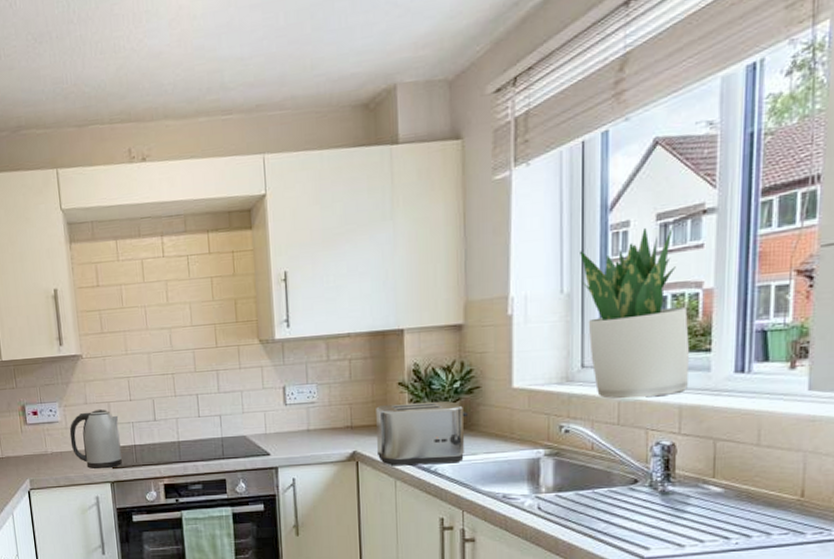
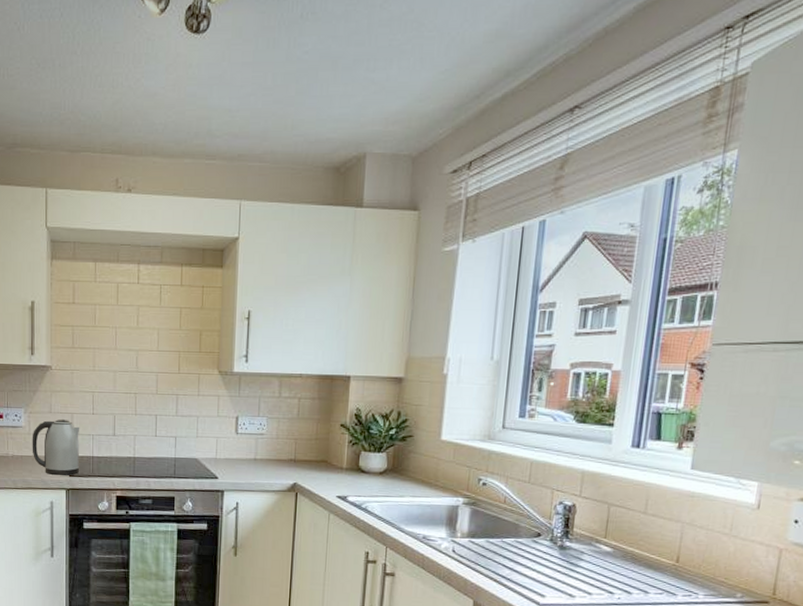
toaster: present [376,400,468,466] -> none [316,443,399,503]
planter: present [580,224,689,399] -> none [510,310,597,462]

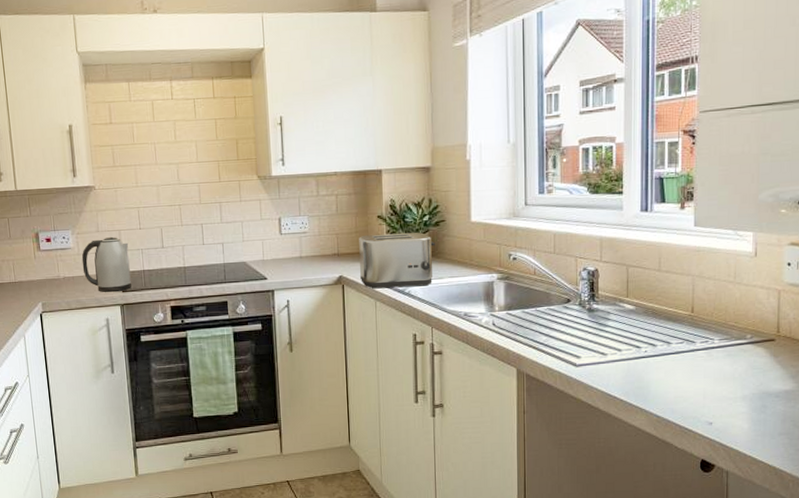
toaster: none [316,443,399,503] -> present [359,232,435,289]

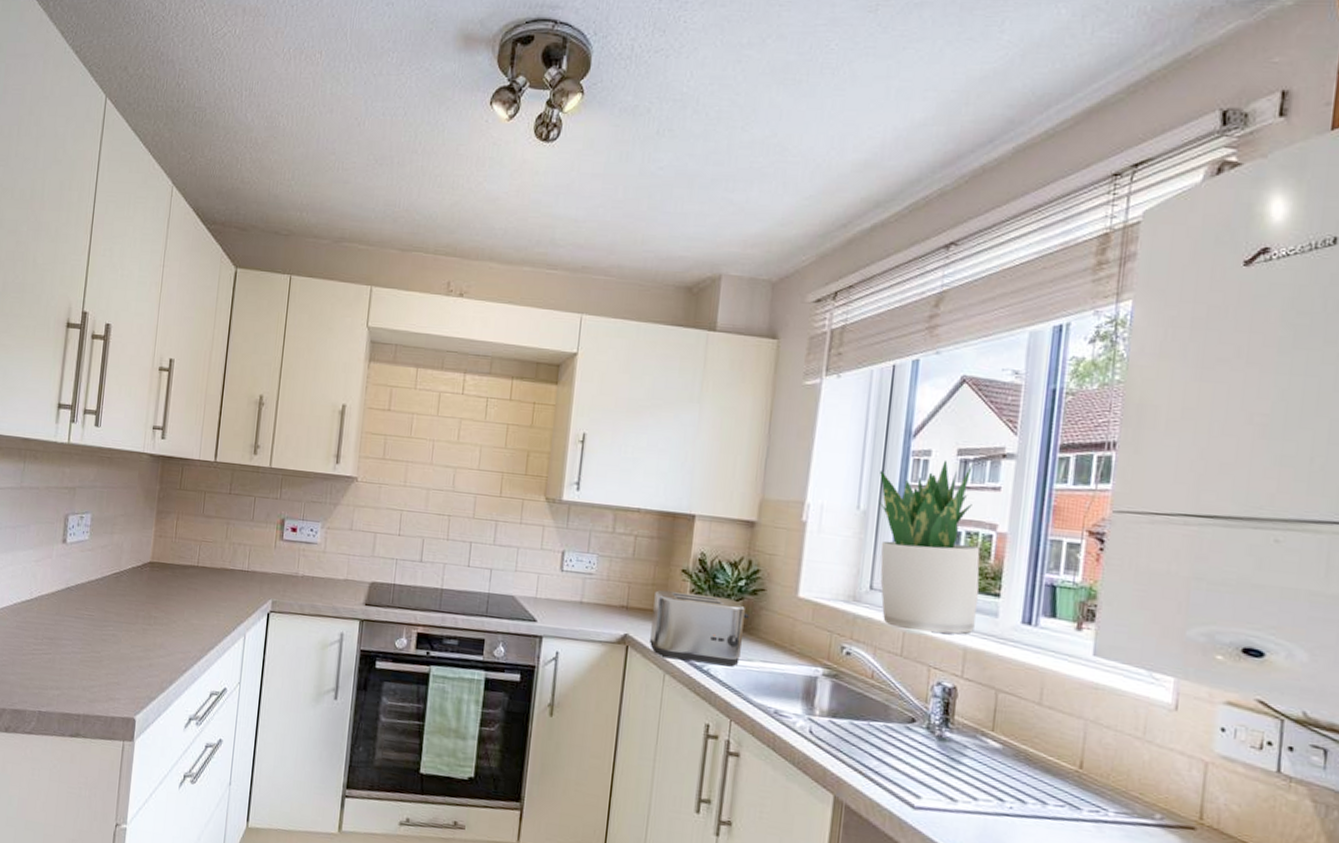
kettle: present [81,236,132,292] -> none [325,537,383,604]
planter: none [522,90,606,232] -> present [878,459,980,635]

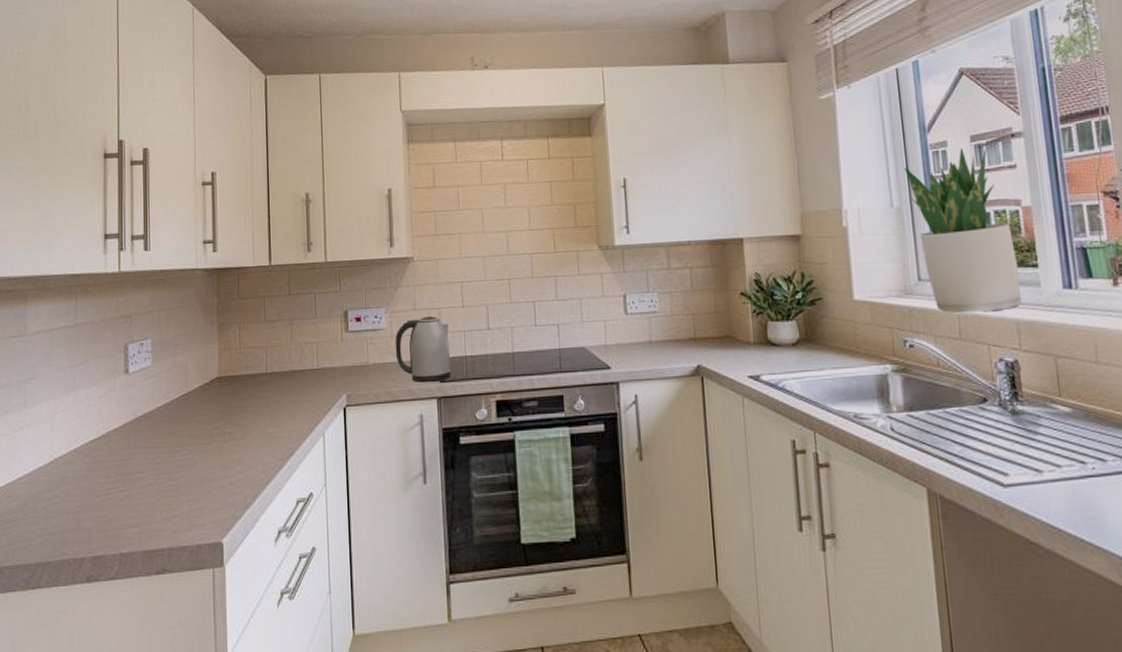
kettle: none [325,537,383,604] -> present [394,315,452,382]
toaster: present [650,590,749,667] -> none [719,312,812,382]

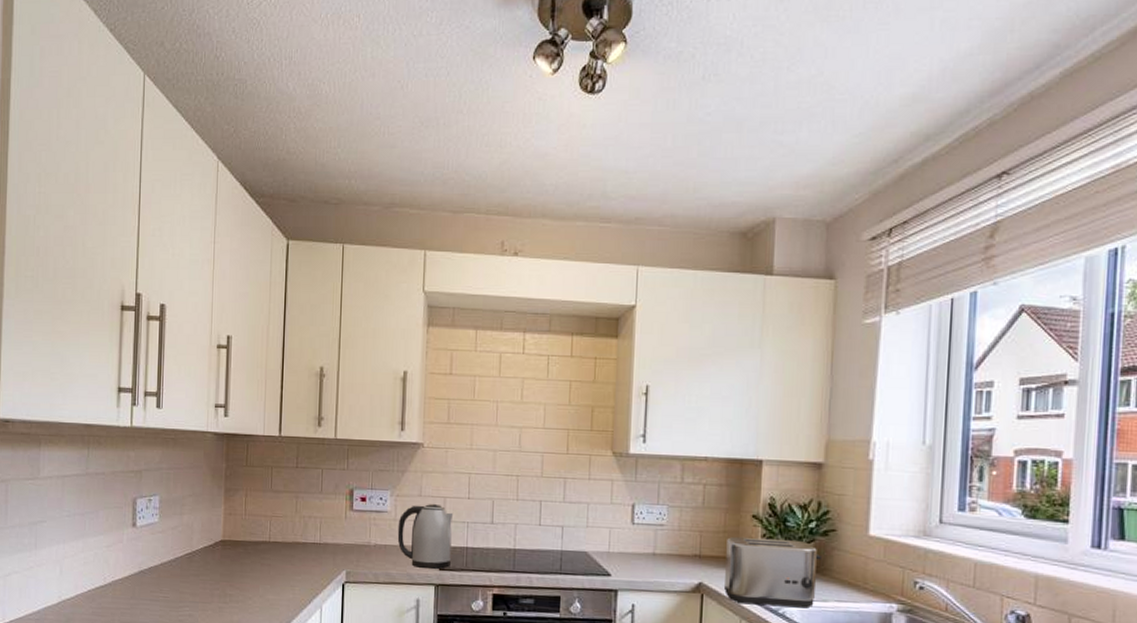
toaster: none [719,312,812,382] -> present [725,536,821,609]
planter: present [905,146,1022,314] -> none [944,390,1048,563]

